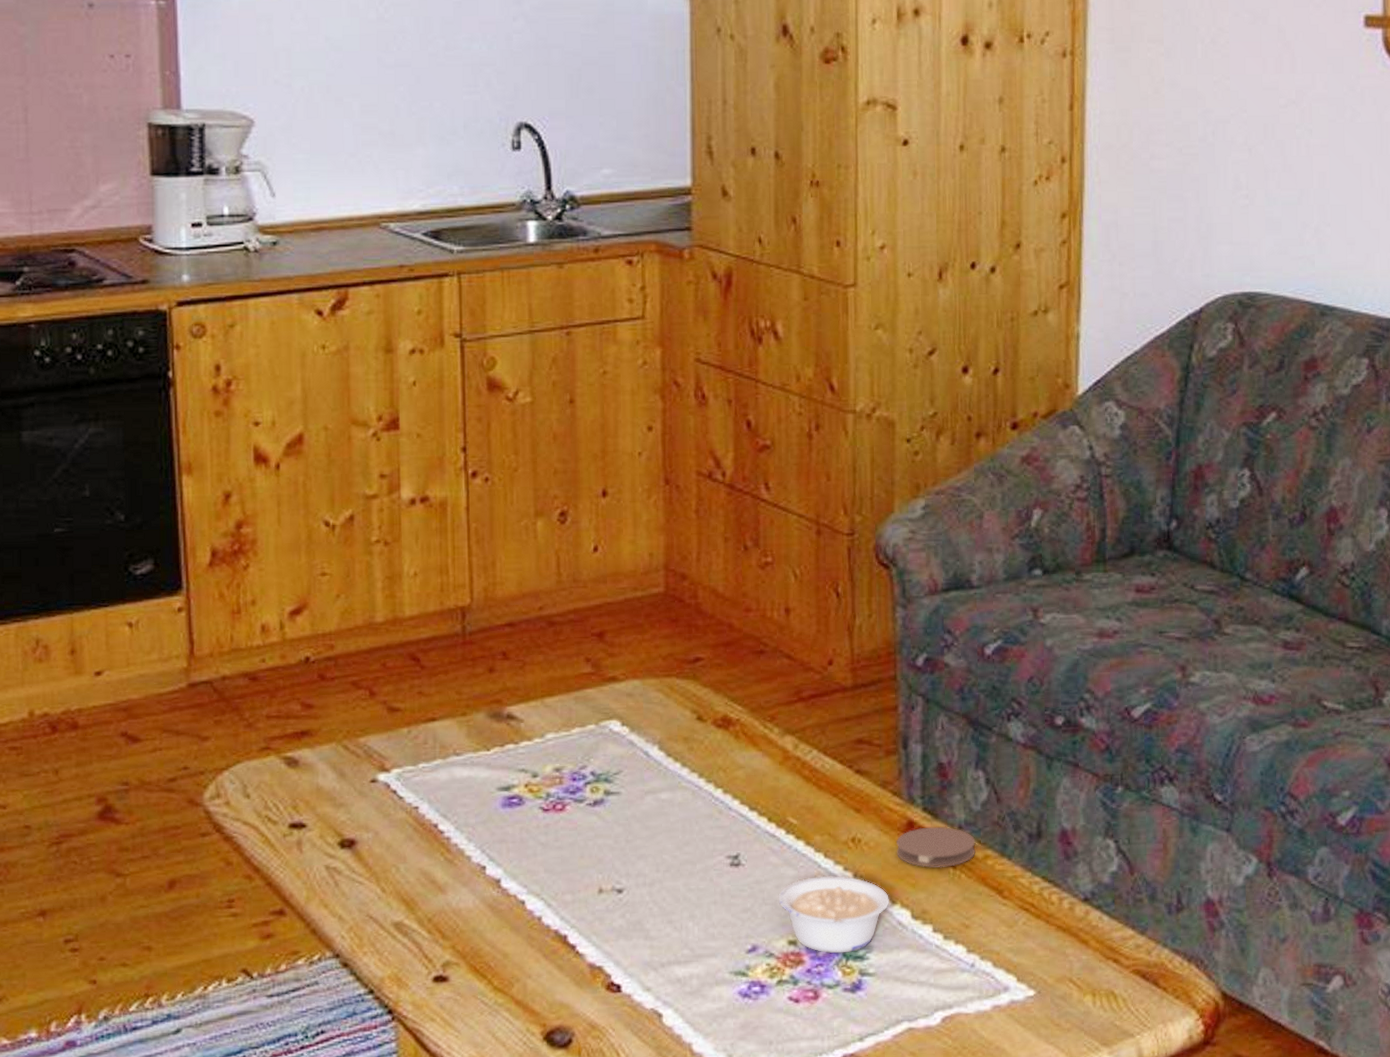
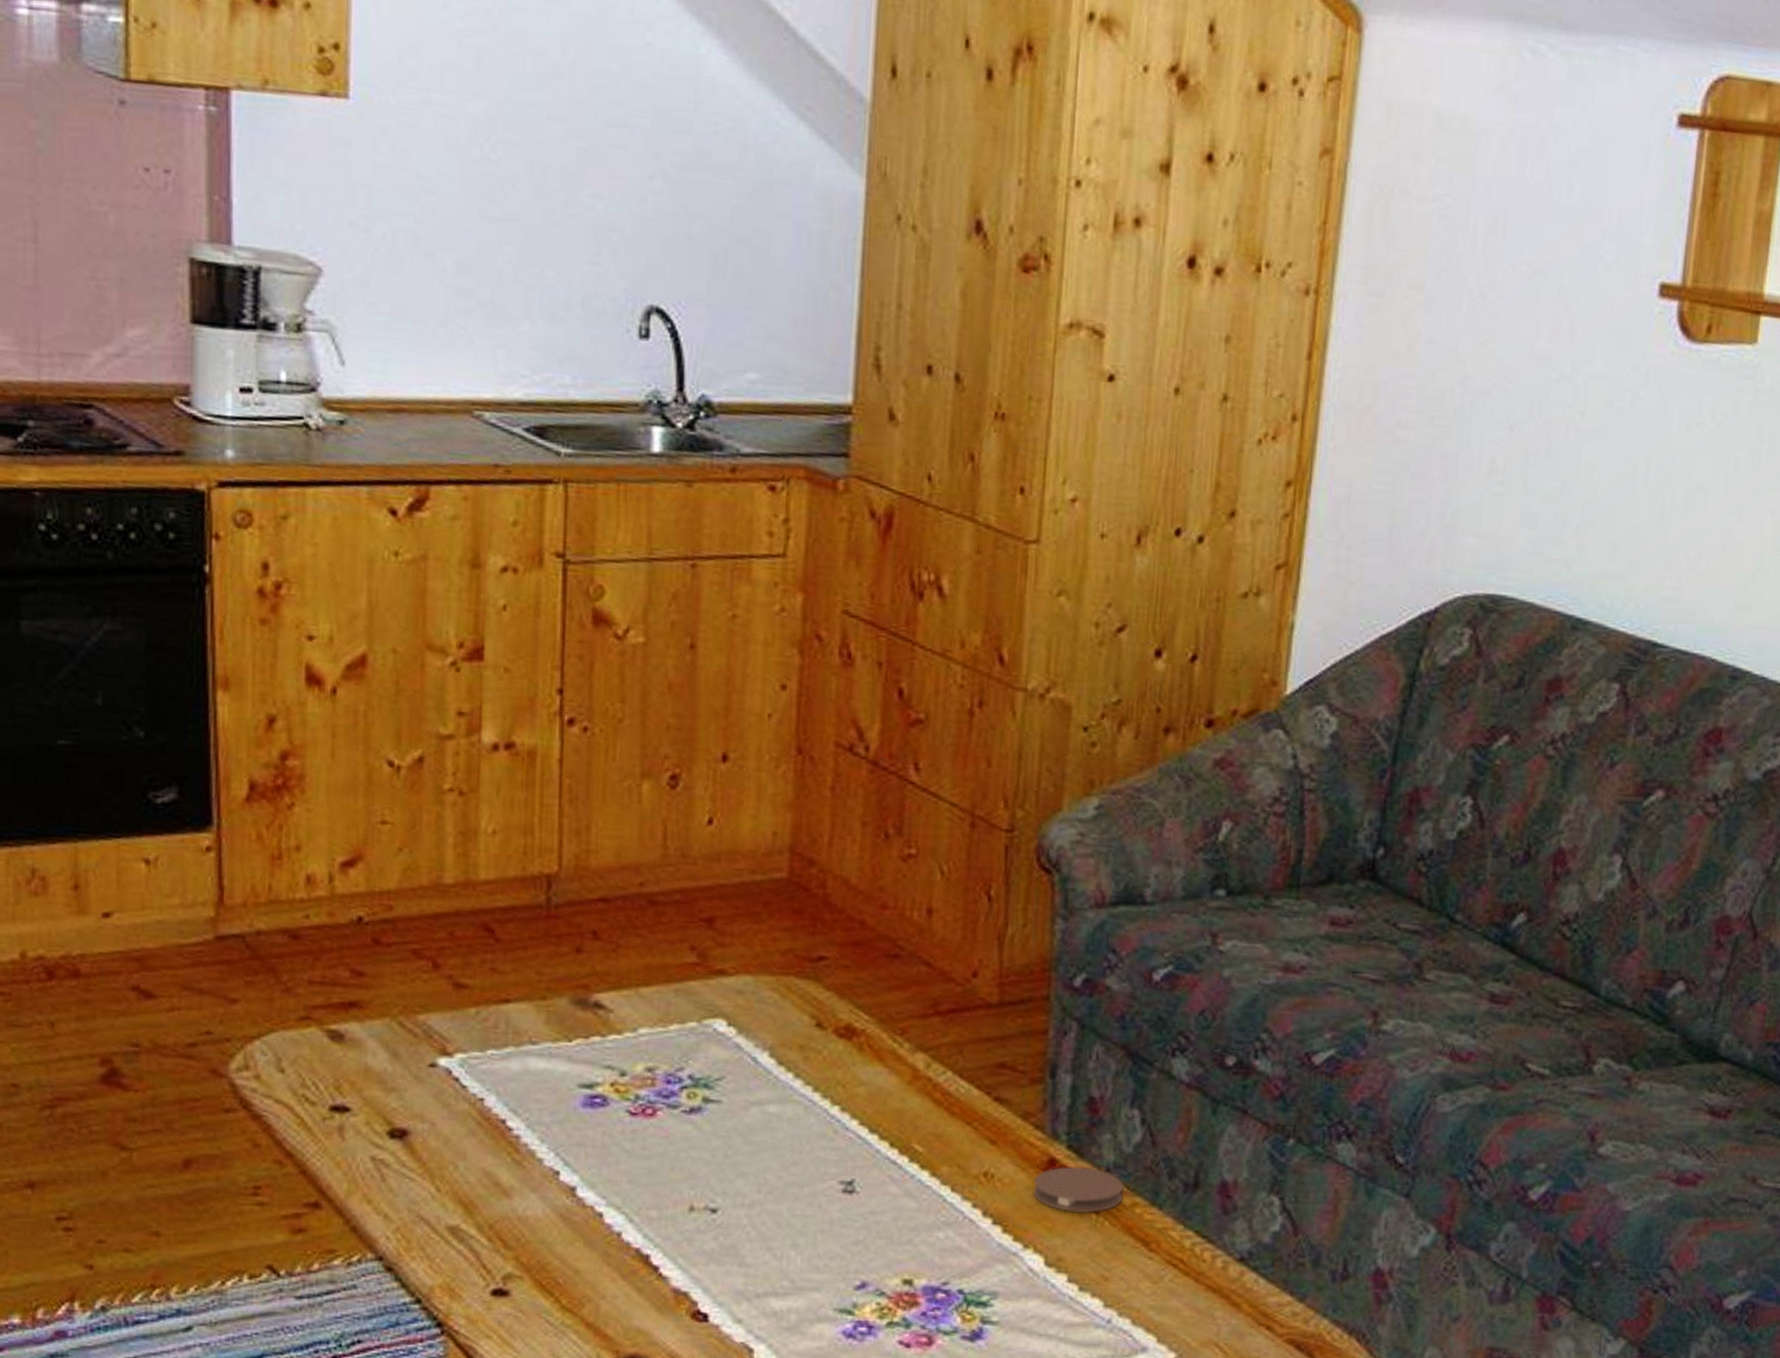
legume: present [778,875,889,954] -> none [895,1211,1021,1298]

